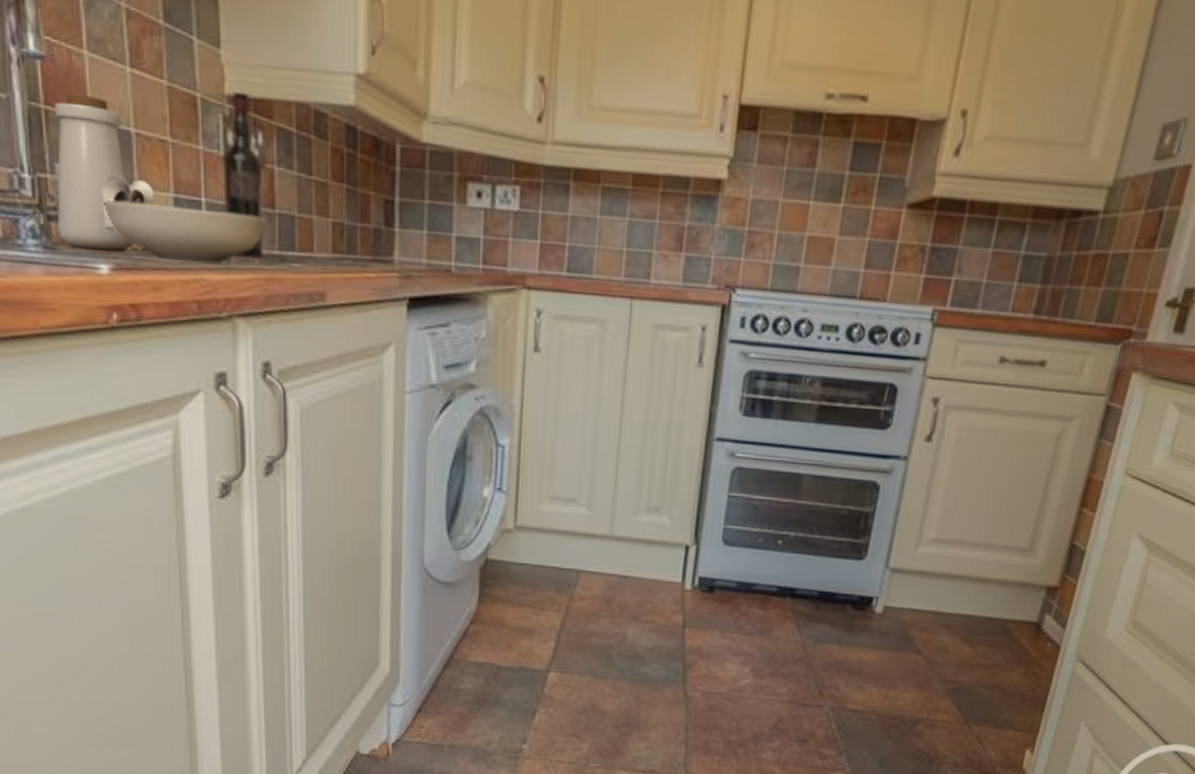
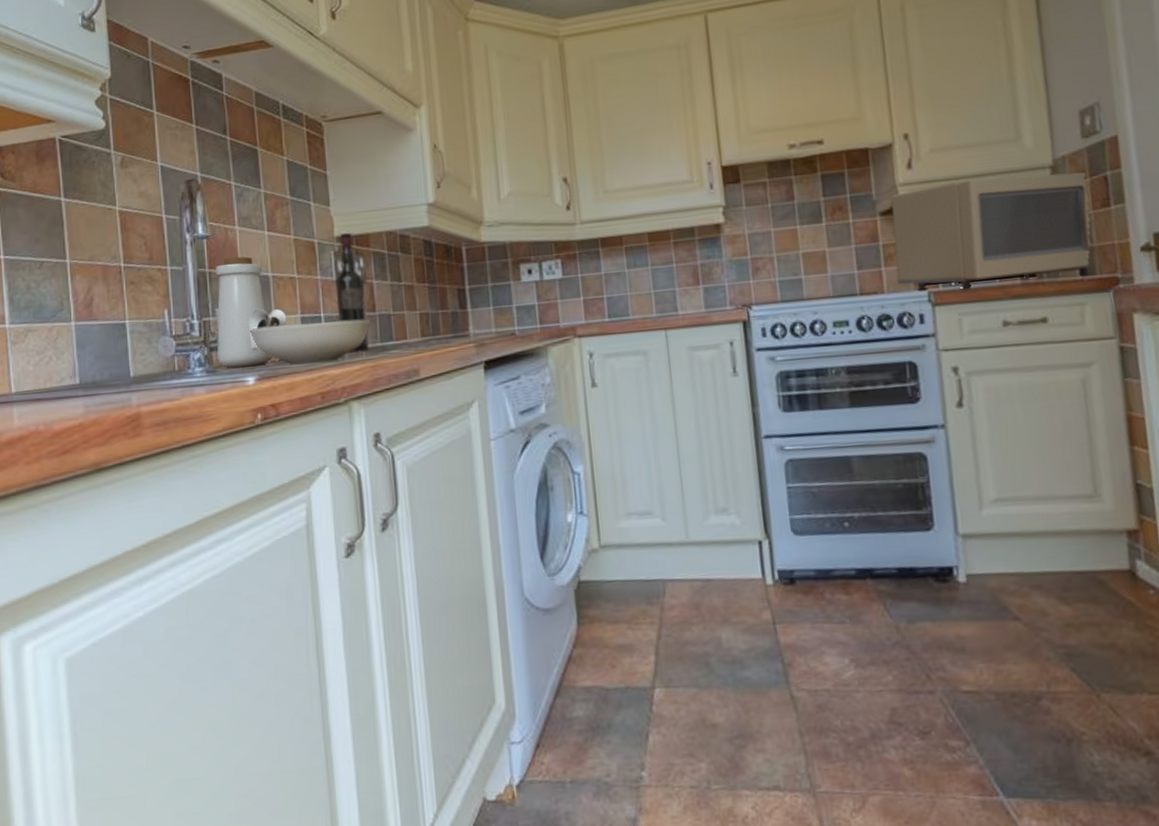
microwave: none [903,183,1143,323] -> present [891,172,1092,291]

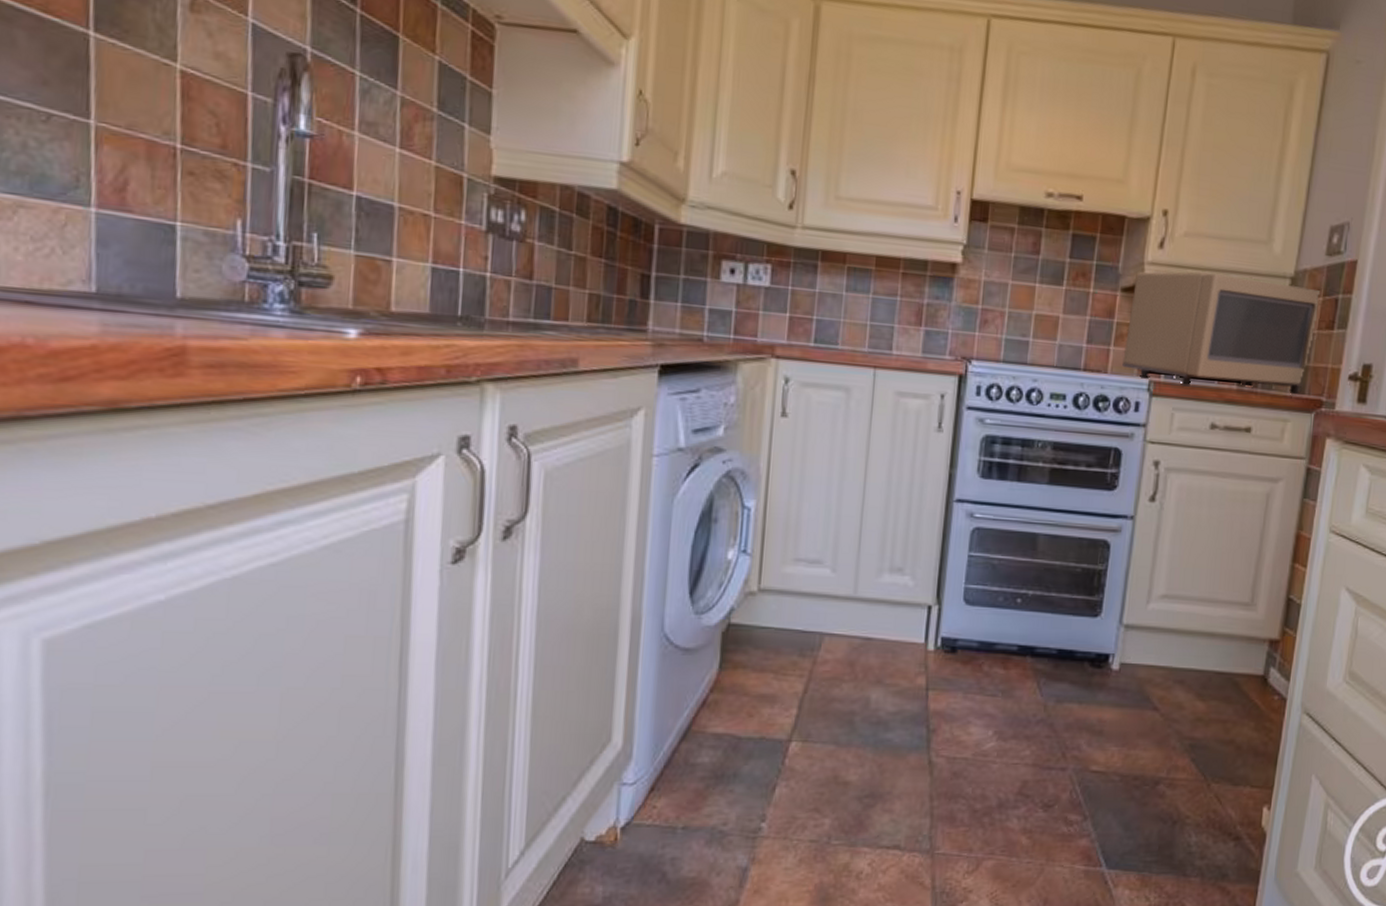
bottle: present [215,256,287,369] -> none [308,169,413,318]
bowl: present [249,320,370,365] -> none [357,268,523,330]
wine bottle: present [335,232,369,353] -> none [482,173,523,326]

